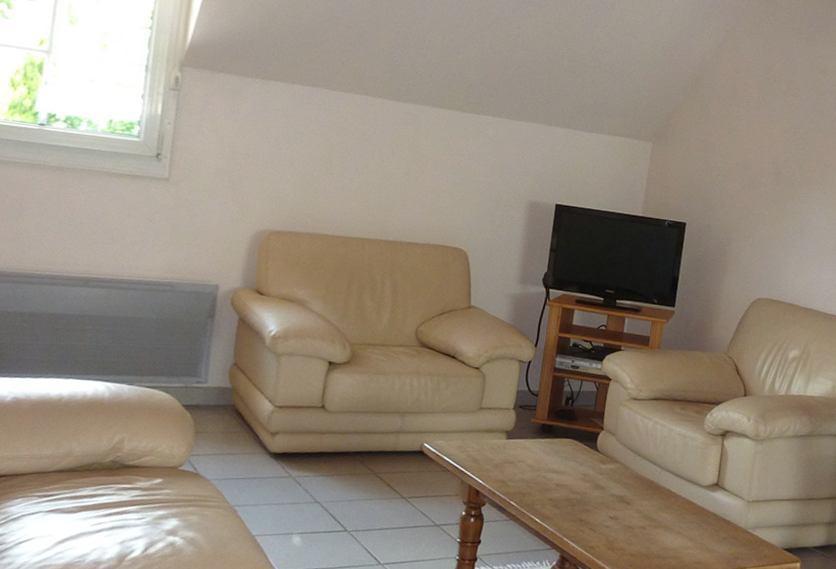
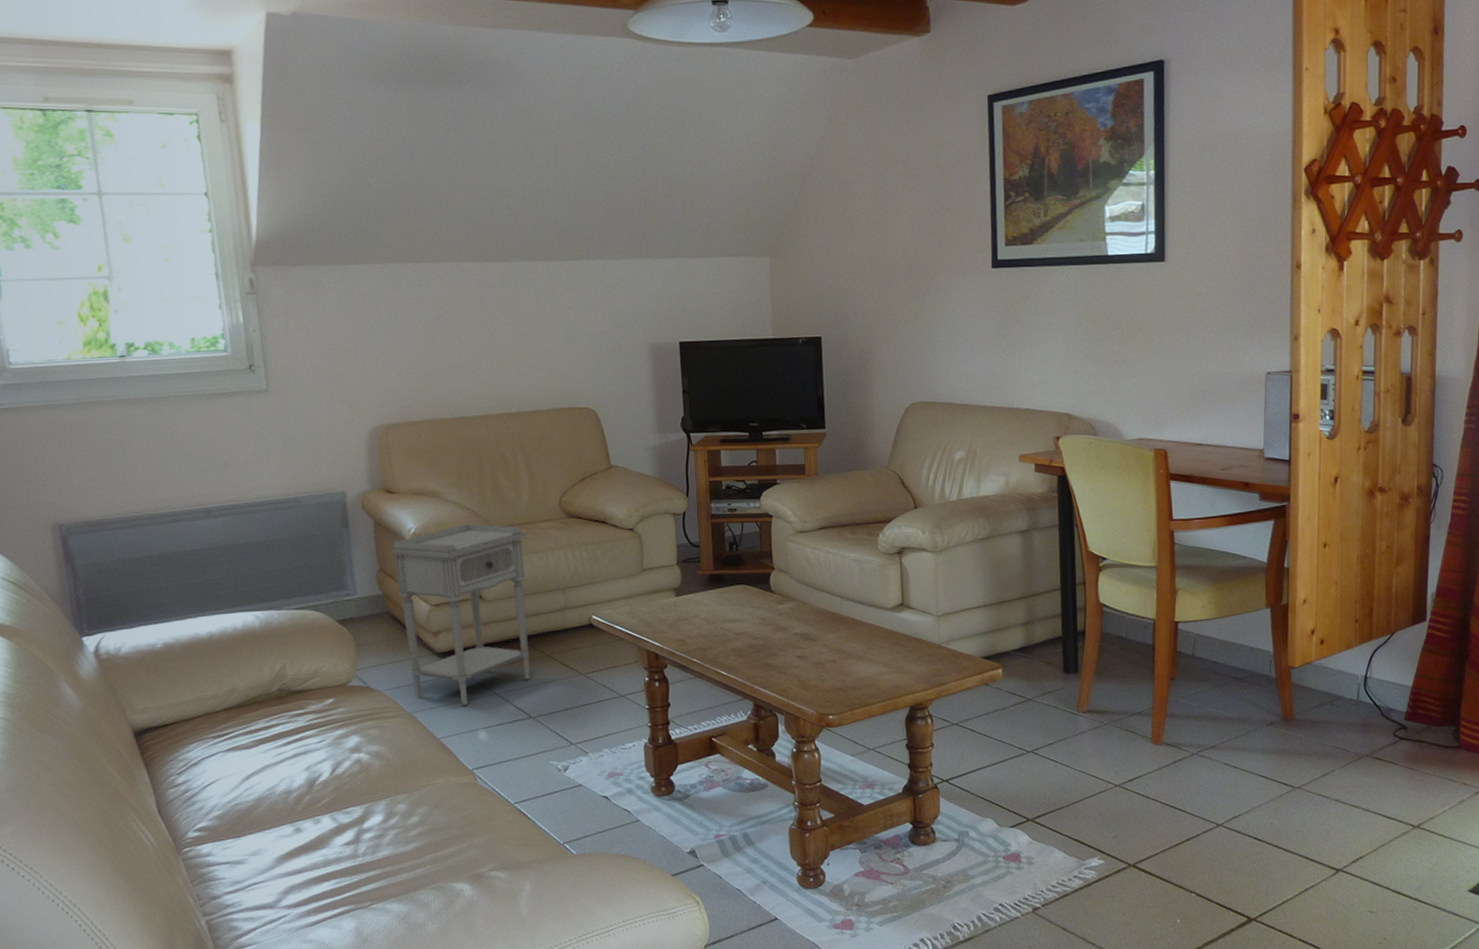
nightstand: none [240,335,379,509] -> present [390,524,530,706]

